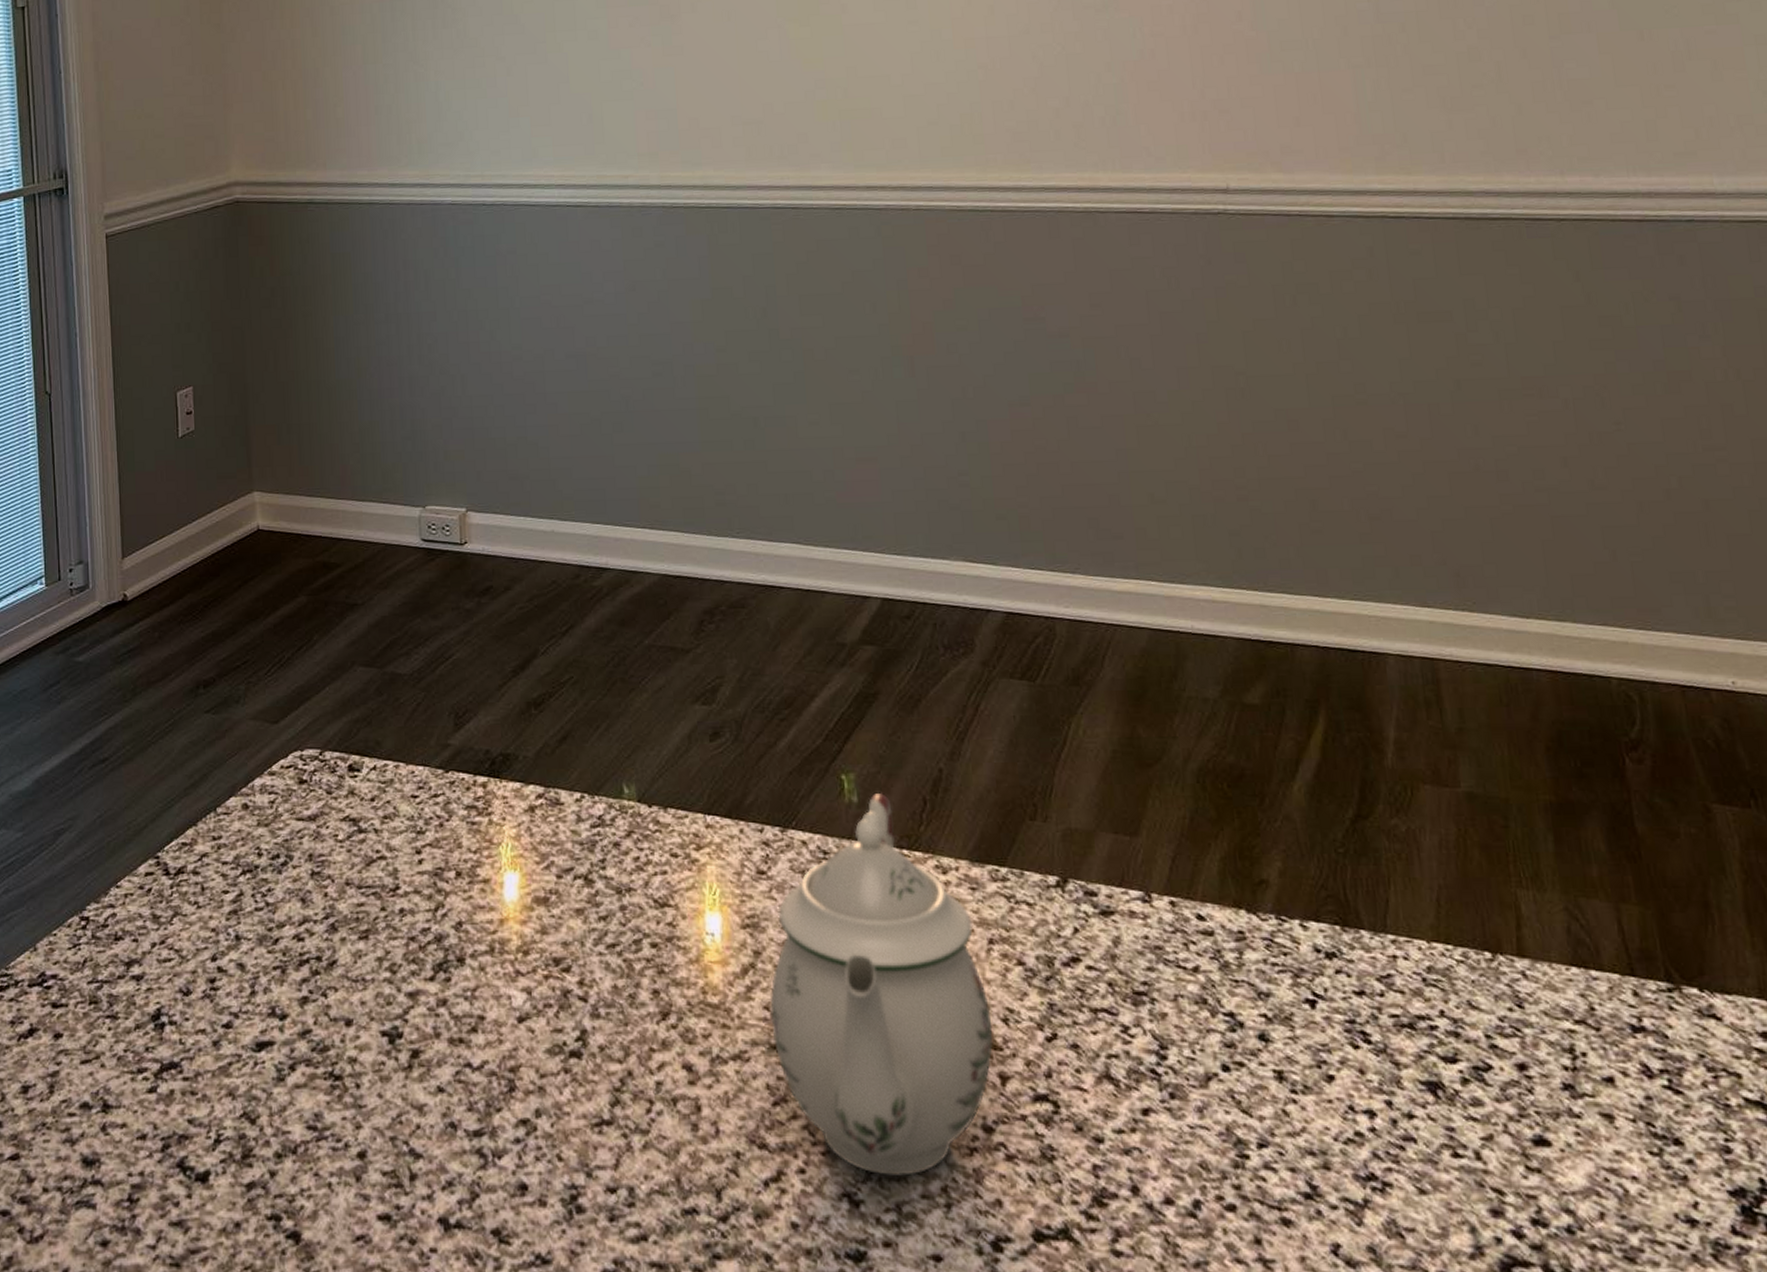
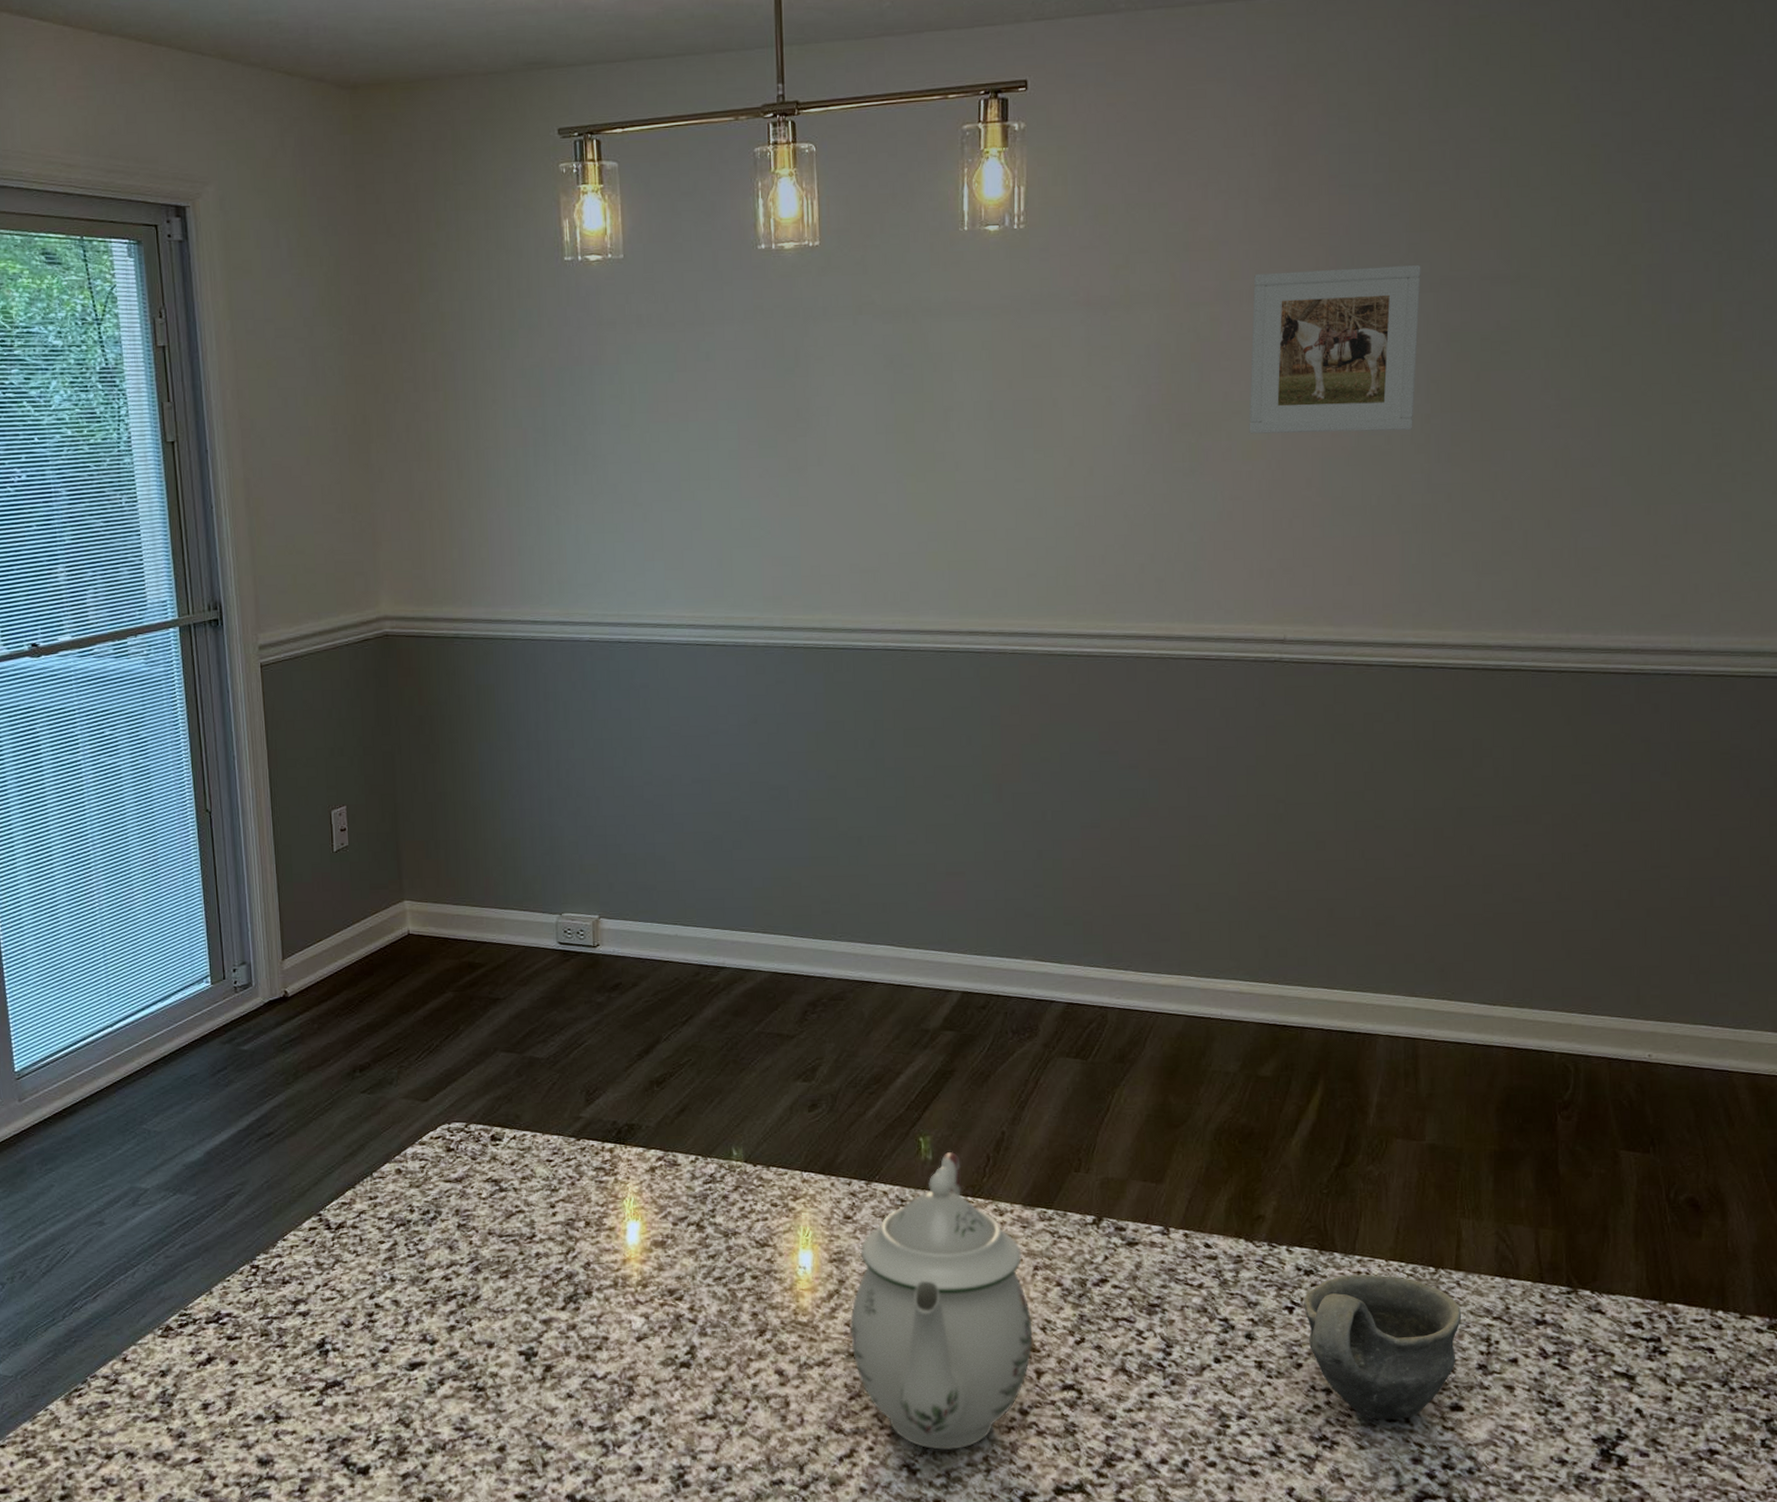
cup: none [1328,959,1534,1155] -> present [1304,1274,1462,1420]

